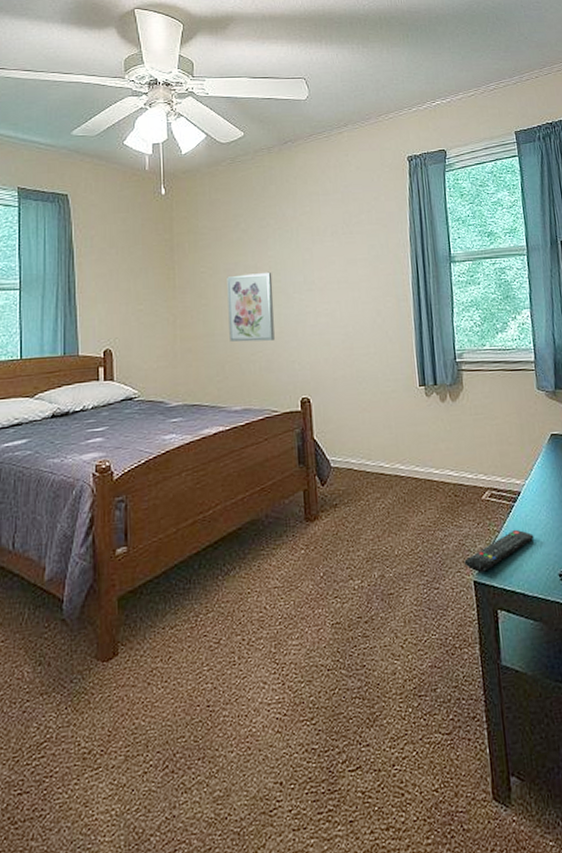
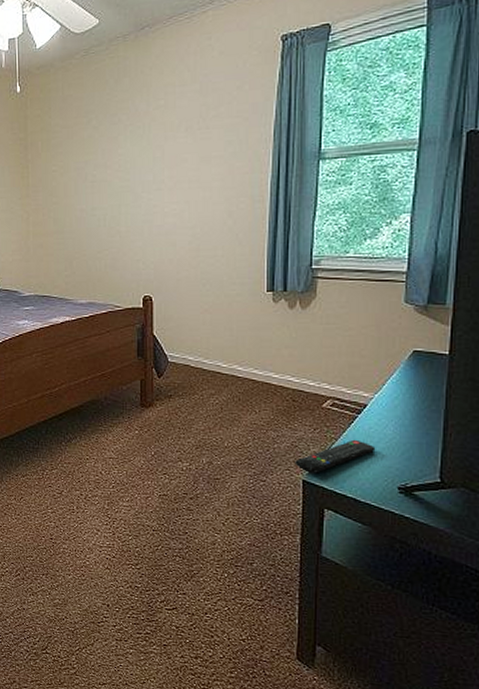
wall art: present [227,272,275,342] -> none [77,170,122,240]

